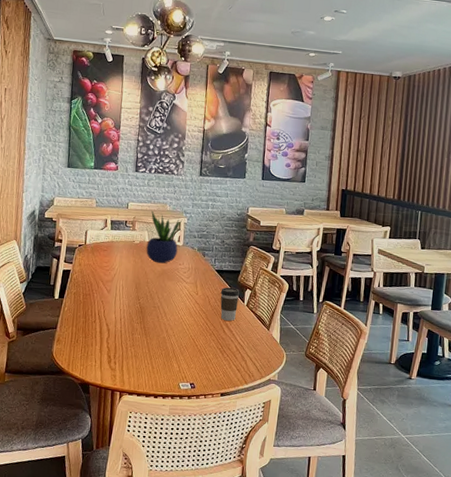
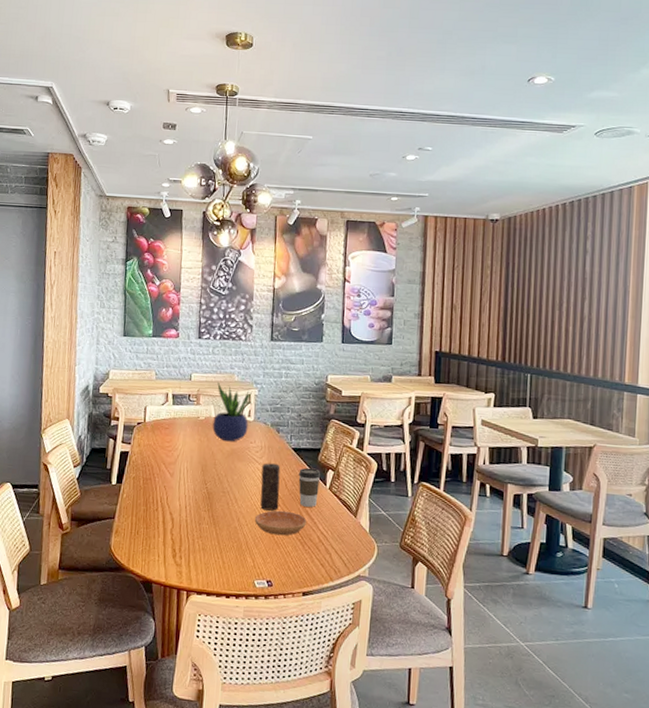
saucer: none [181,323,226,345] -> present [254,510,307,536]
candle: none [186,282,205,324] -> present [260,463,281,511]

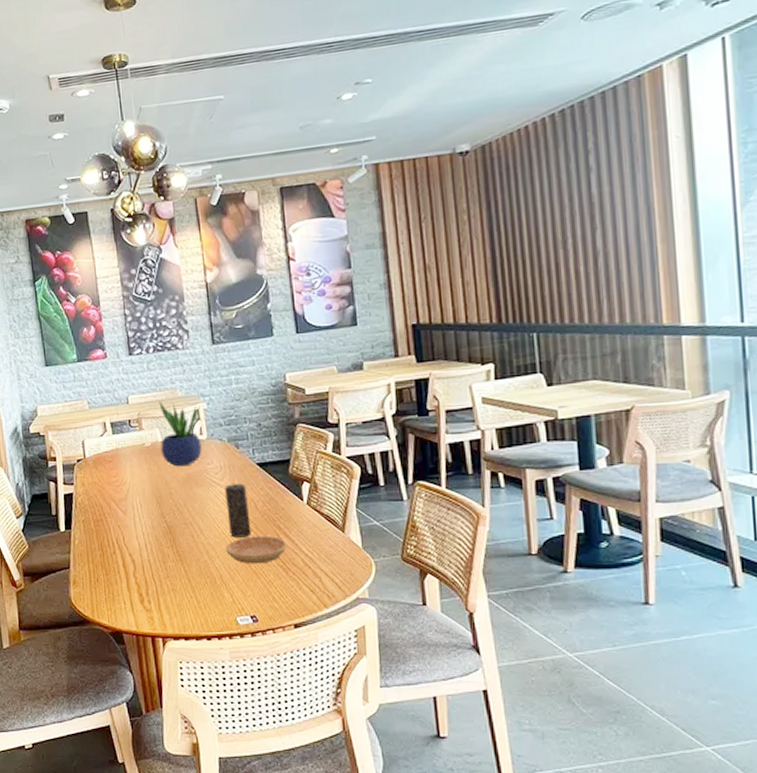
coffee cup: present [298,467,321,507] -> none [268,483,296,528]

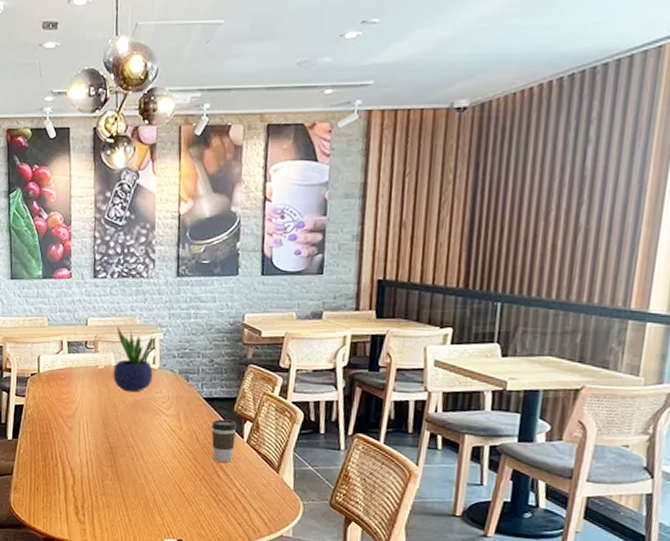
candle: present [225,483,252,538] -> none [168,414,191,467]
saucer: present [225,535,286,564] -> none [162,465,221,493]
coffee cup: none [268,483,296,528] -> present [211,419,238,462]

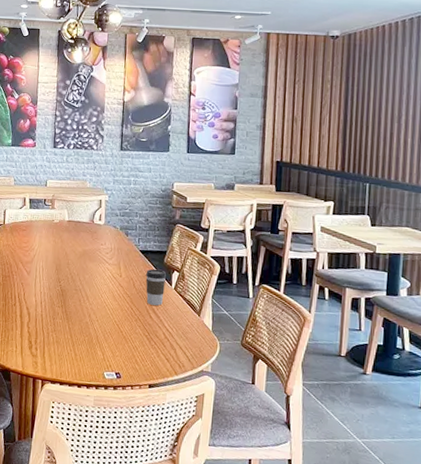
potted plant: present [113,326,158,393] -> none [66,188,104,244]

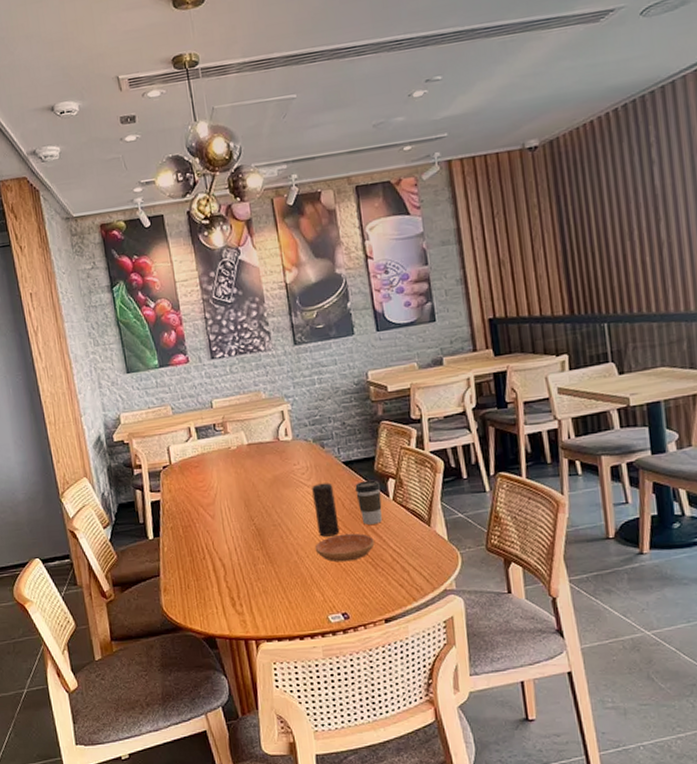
saucer: none [104,308,153,332] -> present [314,533,375,562]
candle: none [110,263,129,308] -> present [312,482,340,537]

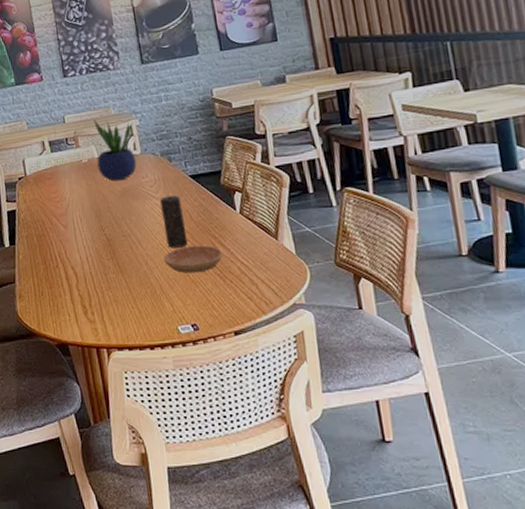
potted plant: none [243,403,288,469] -> present [93,119,137,182]
coffee cup: present [355,480,382,525] -> none [202,193,230,237]

